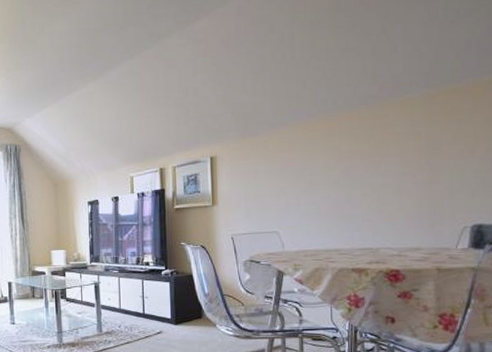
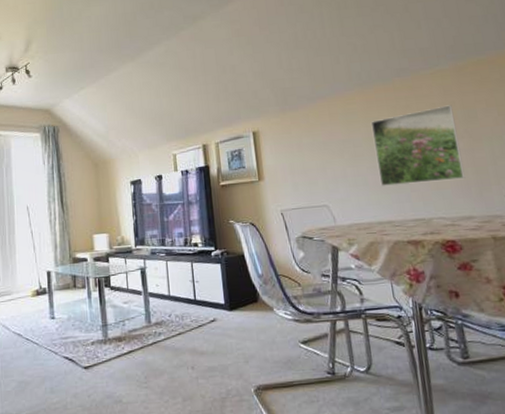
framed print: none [330,135,419,216] -> present [370,105,466,186]

